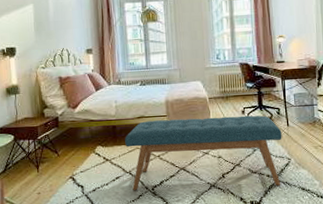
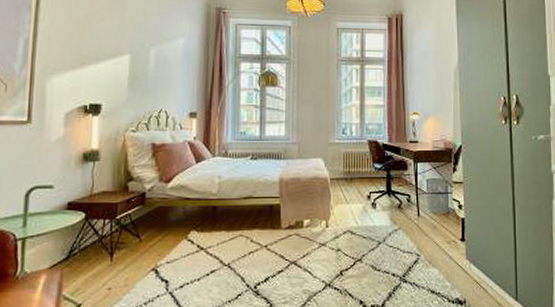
bench: present [125,115,282,190] -> none [226,201,412,288]

